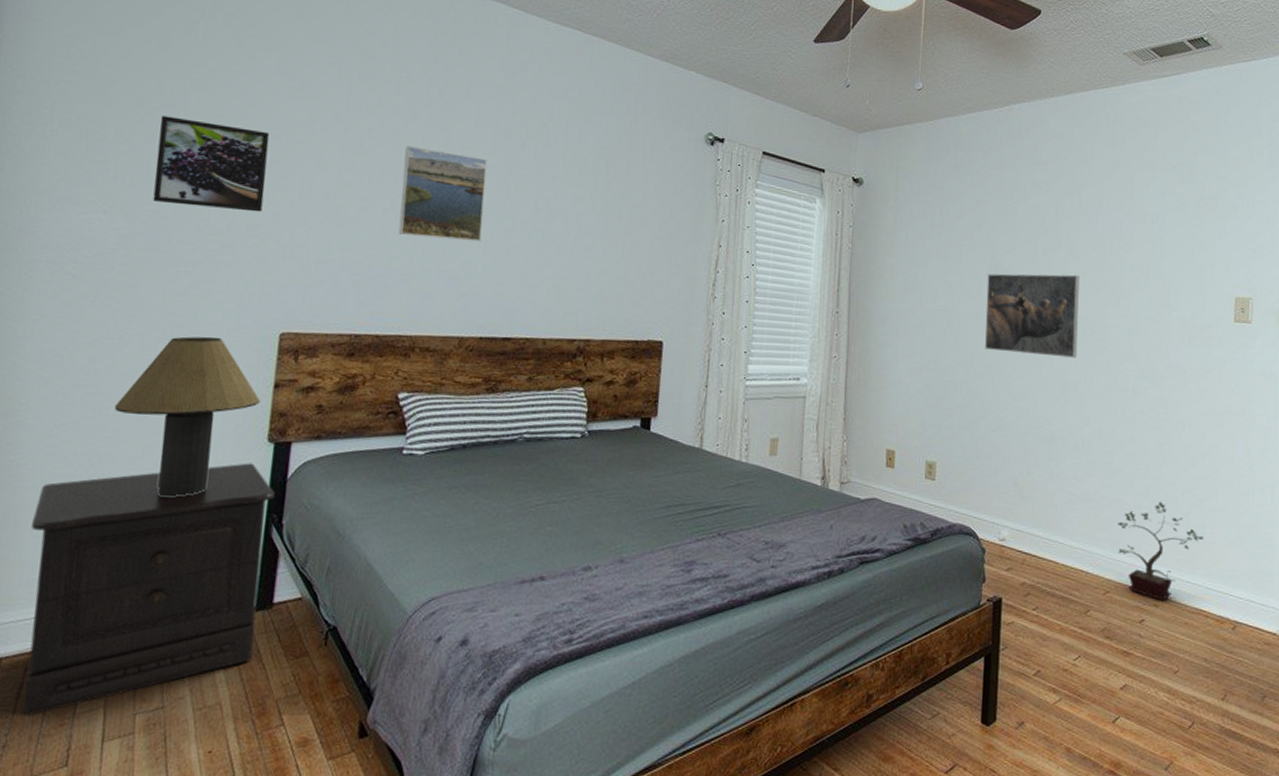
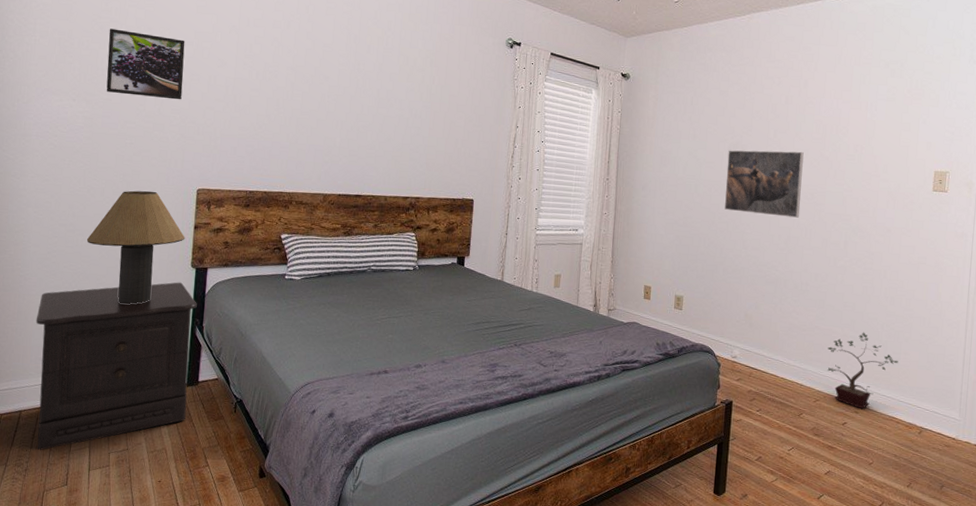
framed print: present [398,146,488,242] -> none [278,50,342,123]

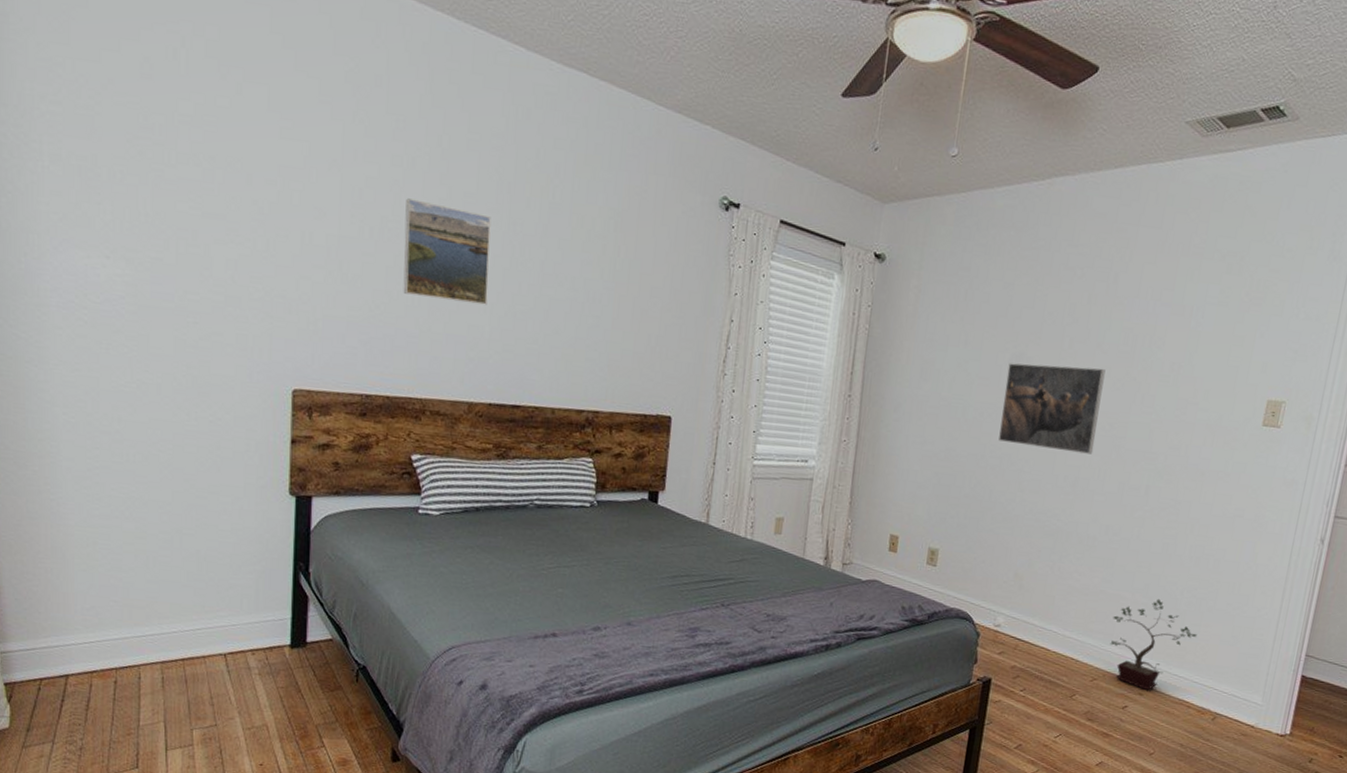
nightstand: present [35,282,197,450] -> none [78,513,300,725]
table lamp: present [86,190,185,304] -> none [140,388,279,541]
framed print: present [106,28,185,100] -> none [152,155,265,264]
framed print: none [278,50,342,123] -> present [403,198,491,305]

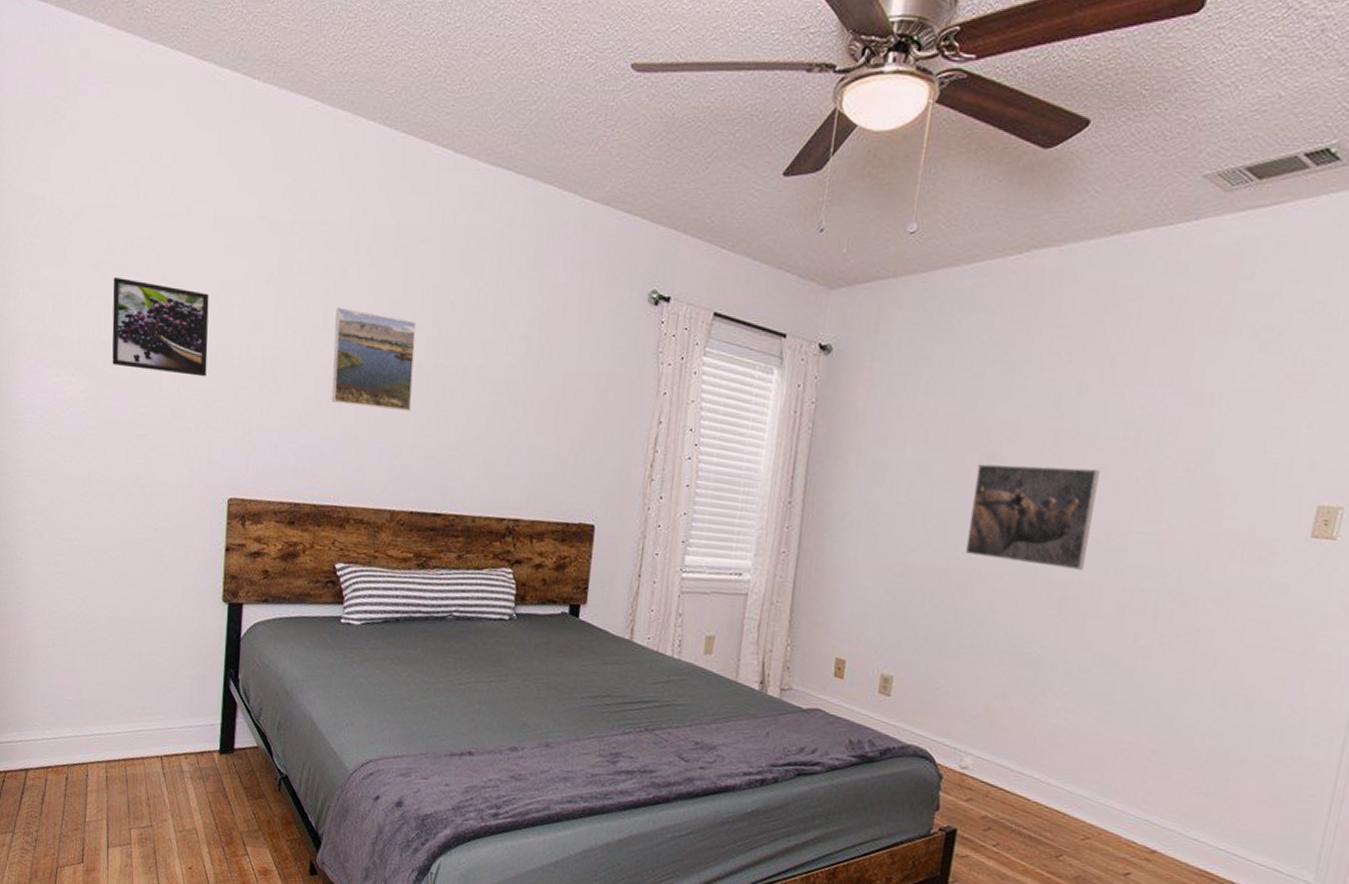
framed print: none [152,155,265,264] -> present [112,277,210,377]
potted plant: present [1110,598,1197,691] -> none [1107,745,1223,857]

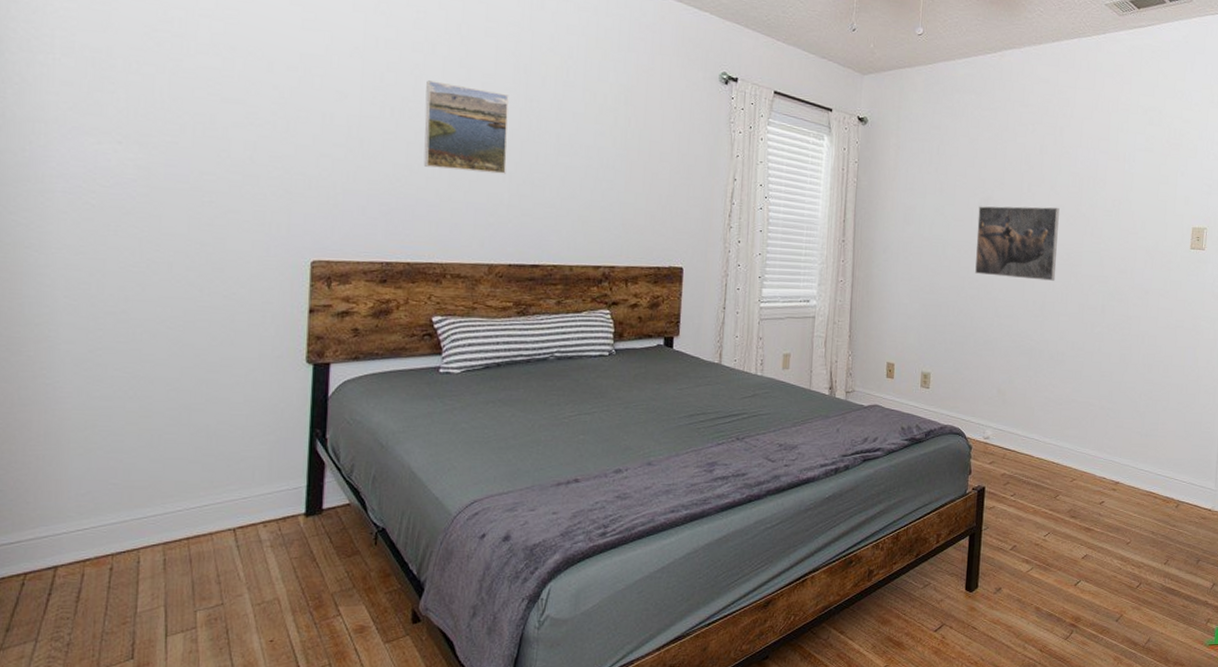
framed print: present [112,277,210,377] -> none [169,46,286,144]

